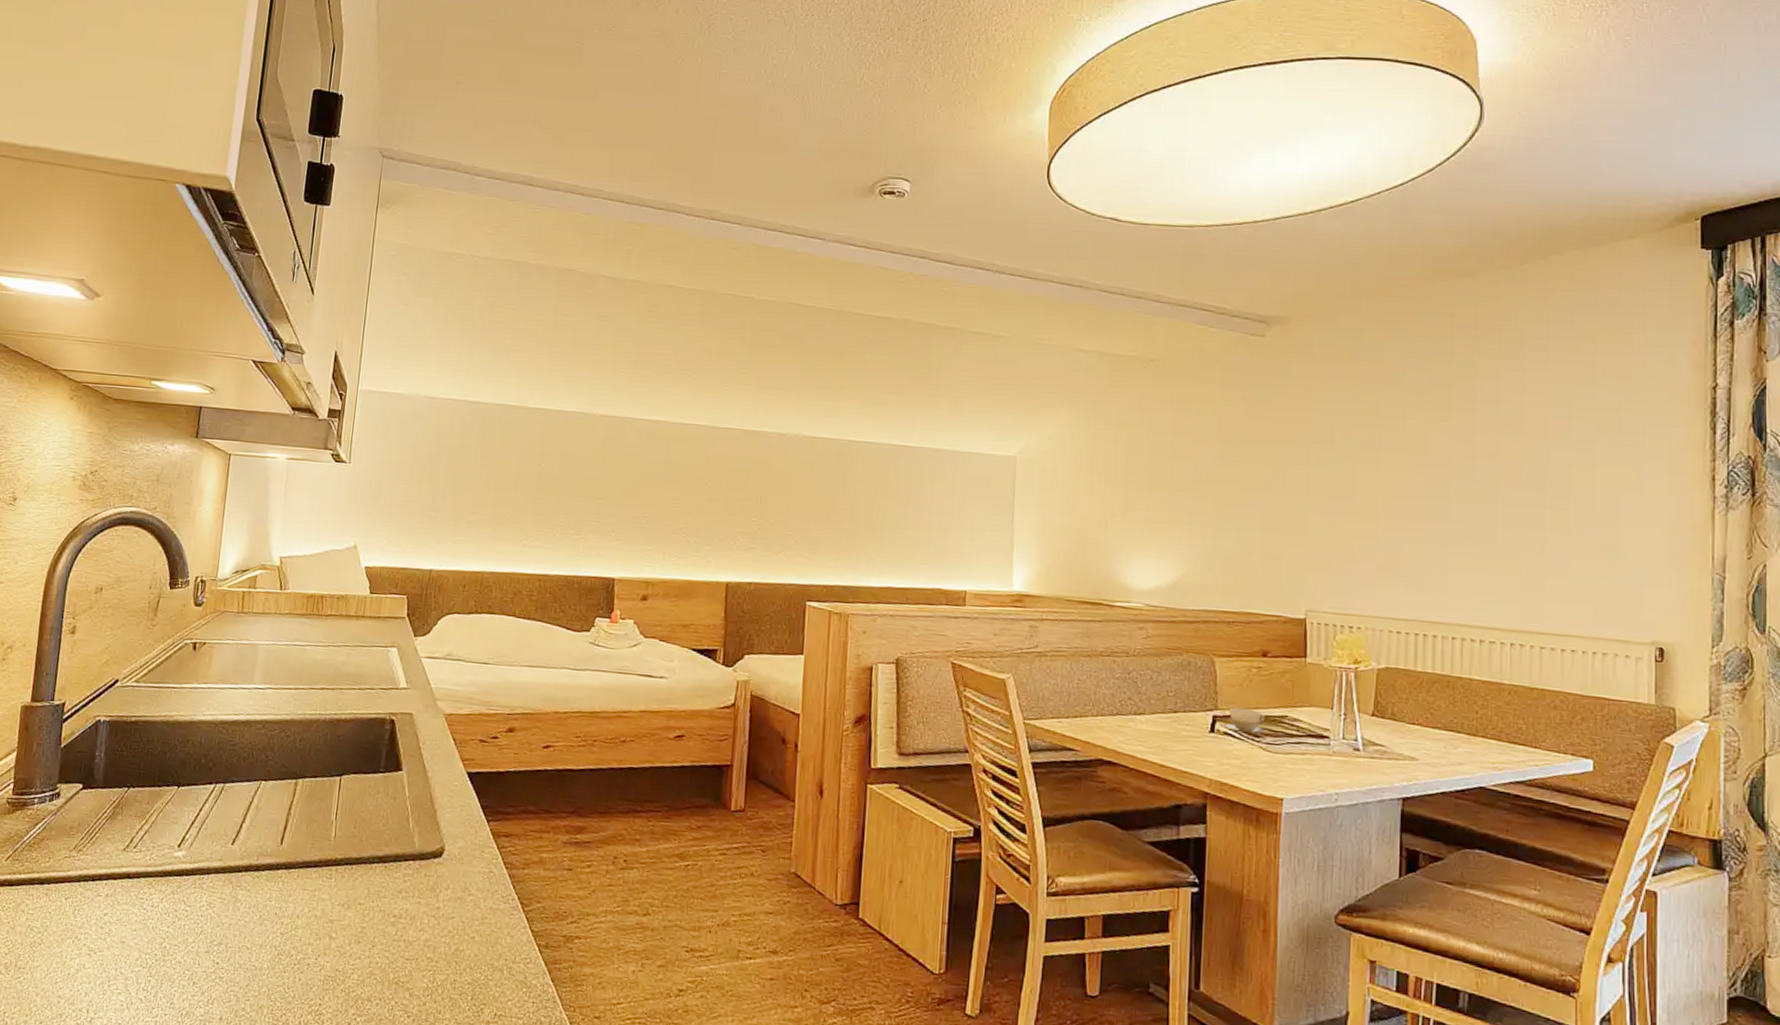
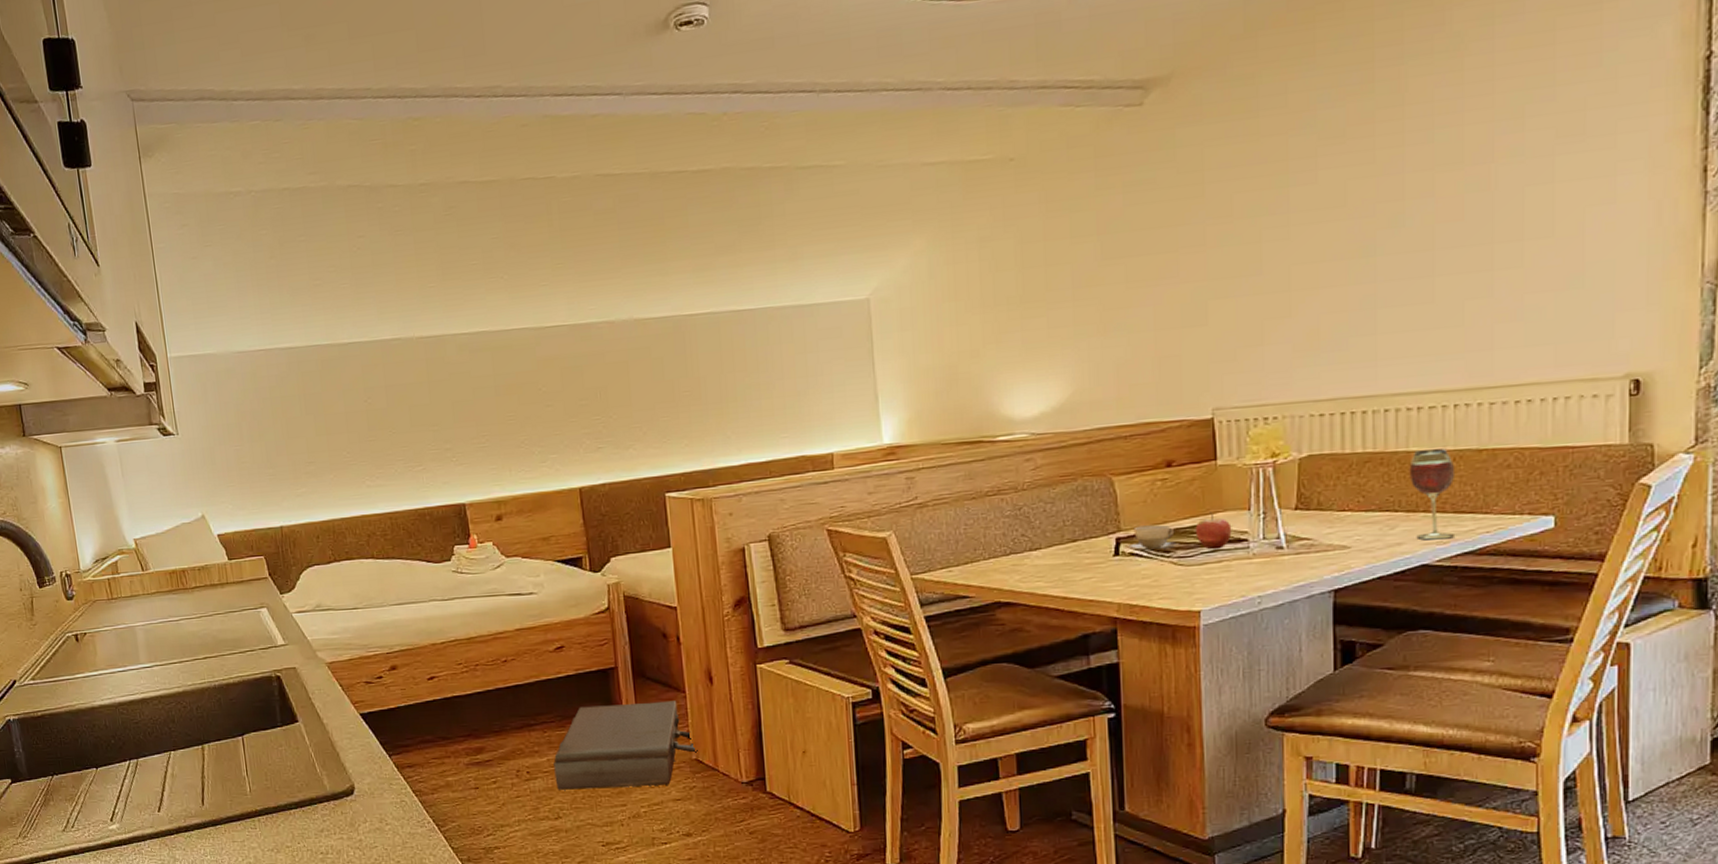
briefcase: none [651,800,798,896] -> present [553,701,698,790]
fruit: none [1283,705,1316,742] -> present [1195,512,1232,550]
wineglass: none [1471,679,1511,766] -> present [1409,449,1456,540]

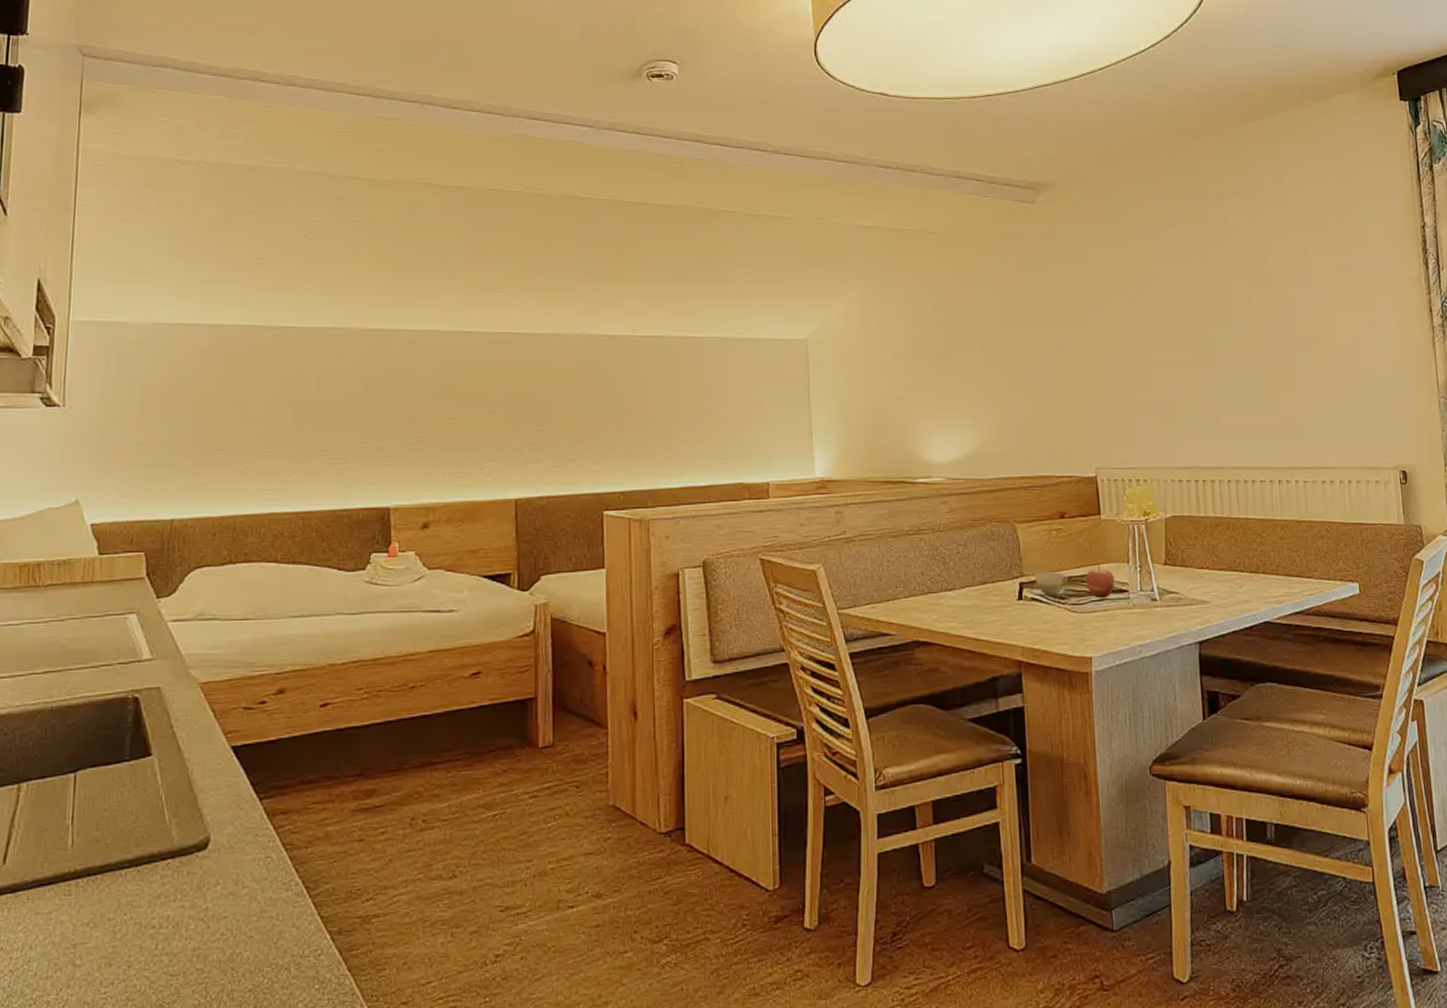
briefcase: present [553,701,698,790] -> none [454,737,616,842]
wineglass: present [1409,449,1456,540] -> none [1249,518,1287,599]

